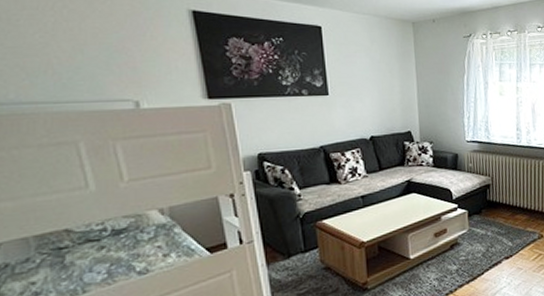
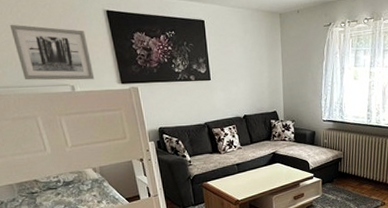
wall art: none [48,22,170,95] -> present [9,24,95,81]

